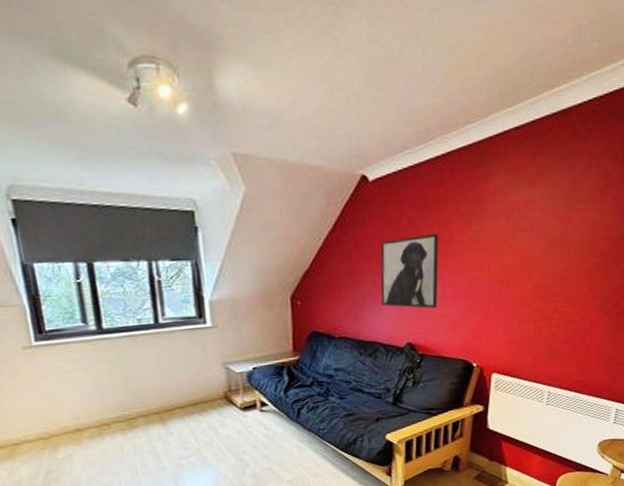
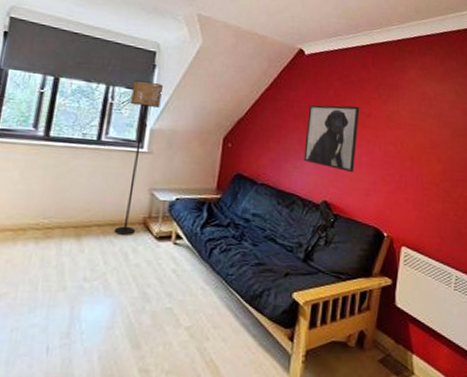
floor lamp: none [177,247,219,413] -> present [114,80,164,235]

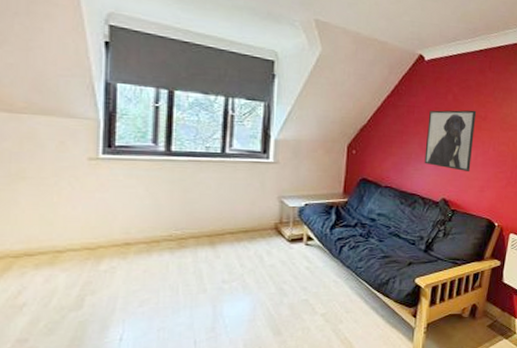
floor lamp: present [114,80,164,235] -> none [247,91,285,240]

